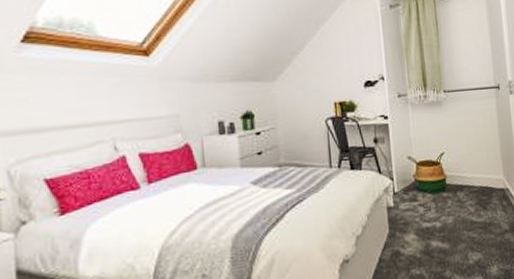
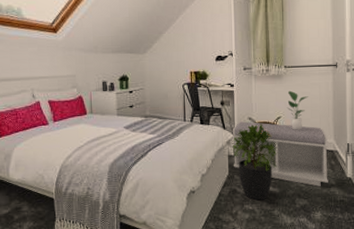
bench: none [390,161,502,235] -> present [233,121,328,186]
potted plant: none [390,163,446,262] -> present [231,124,278,201]
potted plant: none [450,119,472,168] -> present [287,90,308,130]

